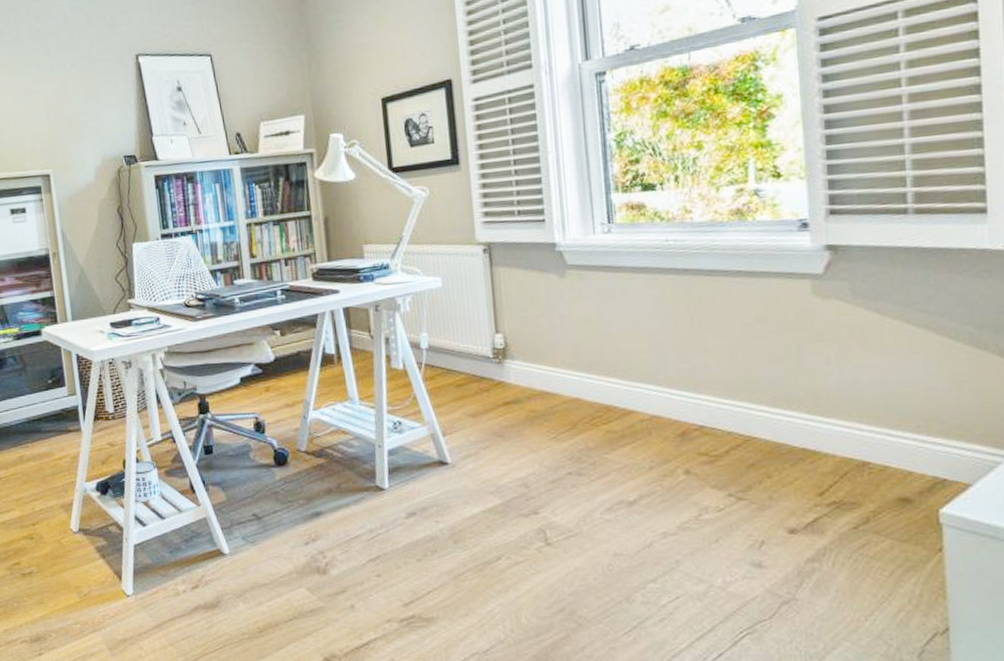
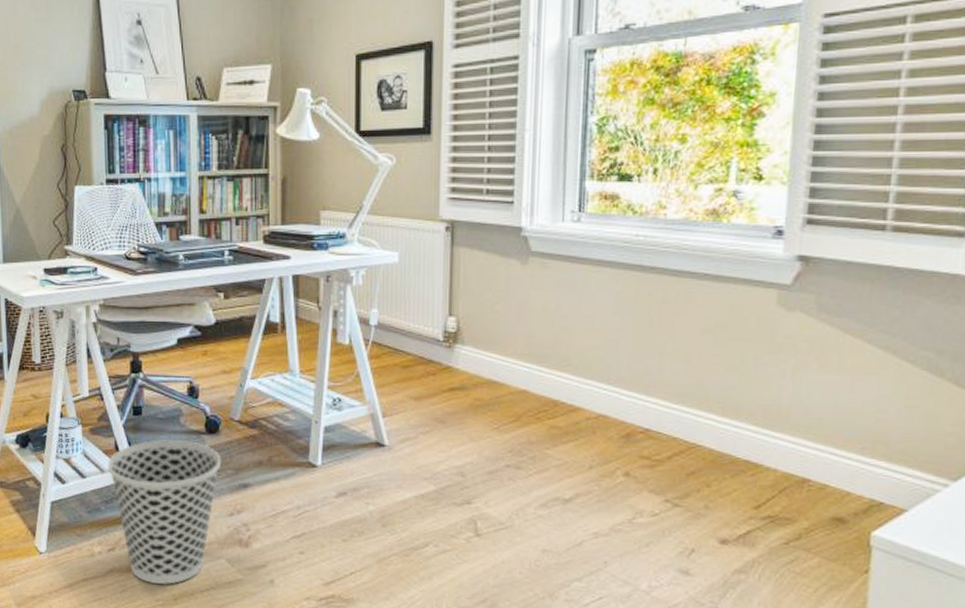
wastebasket: none [184,475,293,617] -> present [107,440,222,584]

